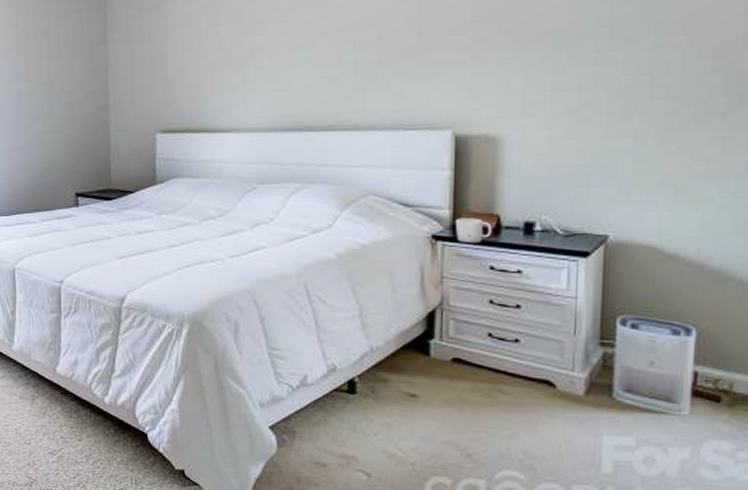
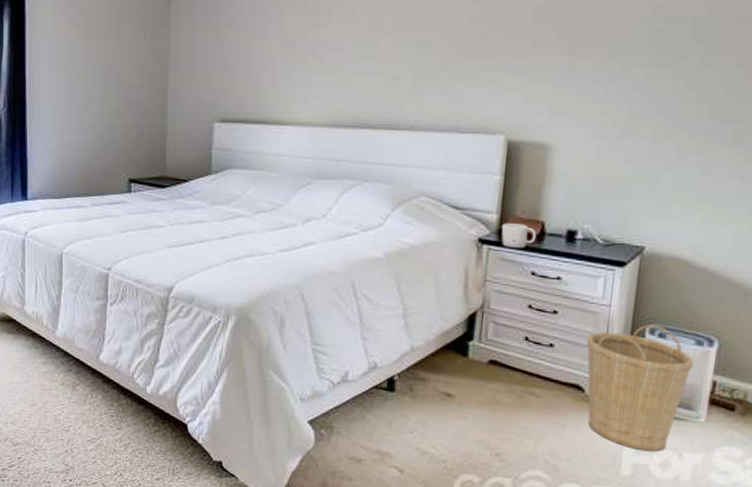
basket: none [554,316,671,448] -> present [586,325,694,452]

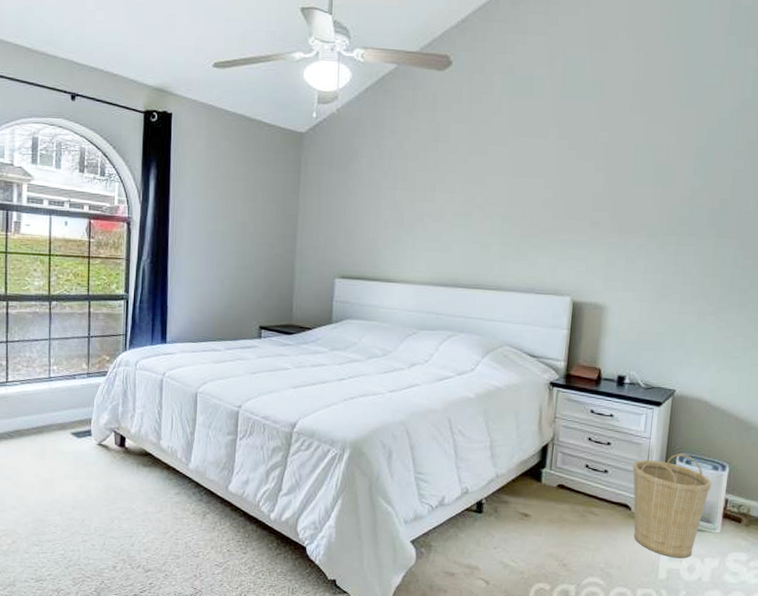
mug: present [501,223,537,248] -> none [568,369,595,390]

